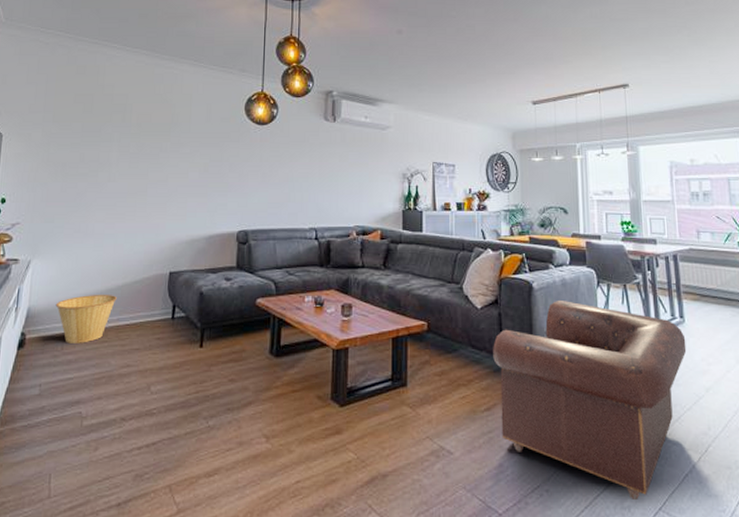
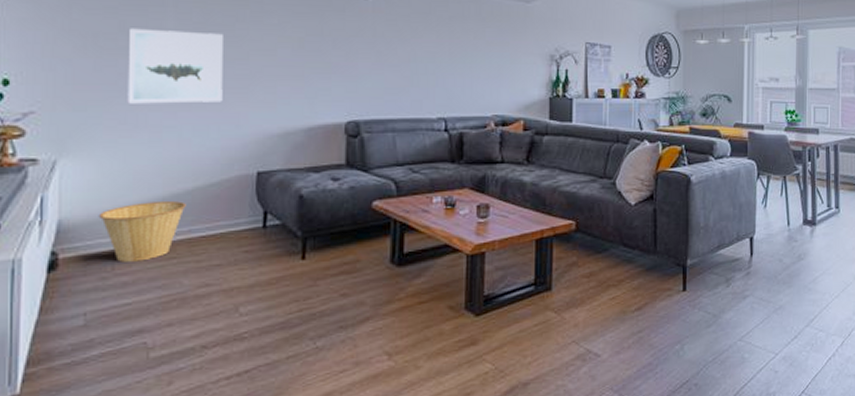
wall art: none [81,159,150,217] -> present [127,28,223,104]
armchair: present [493,299,687,499] -> none [646,193,839,386]

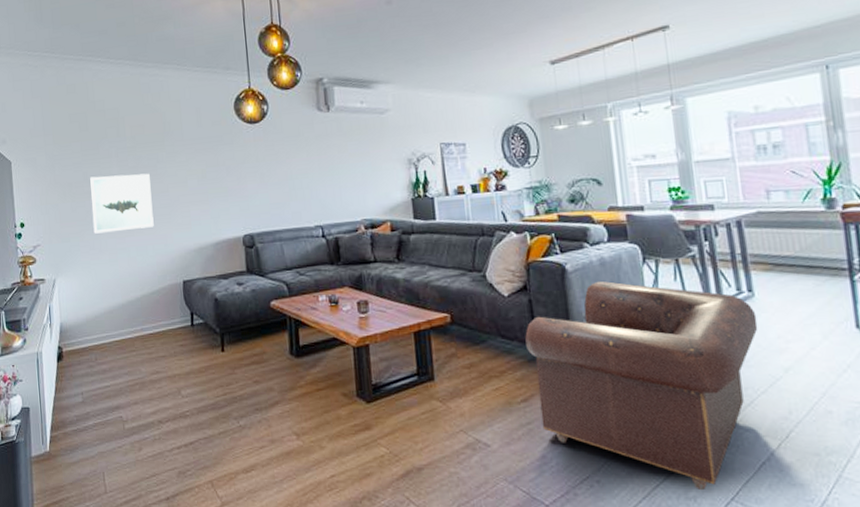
basket: present [98,201,186,262] -> none [84,306,138,354]
armchair: none [646,193,839,386] -> present [525,281,758,489]

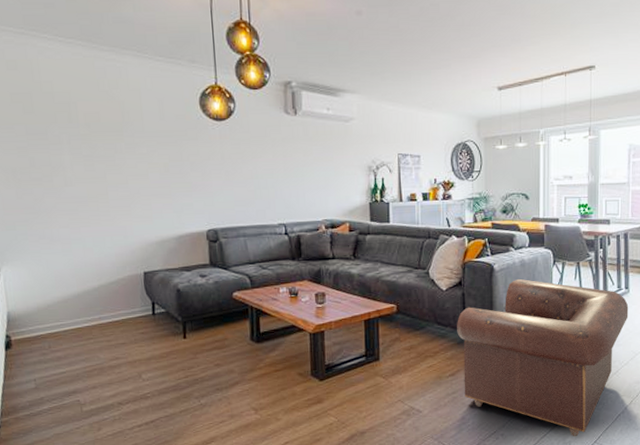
wall art: present [89,173,154,234] -> none [37,163,112,223]

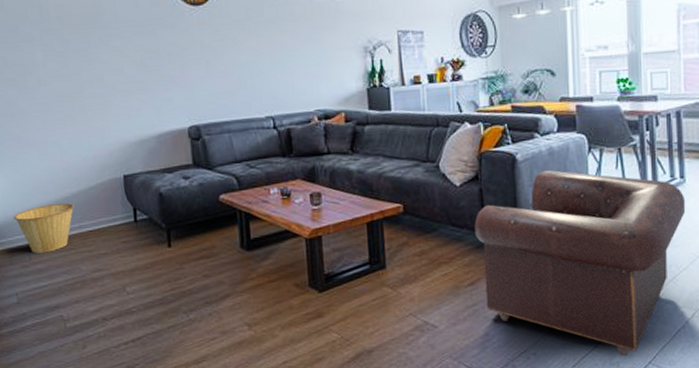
basket: none [34,296,95,342] -> present [13,203,74,254]

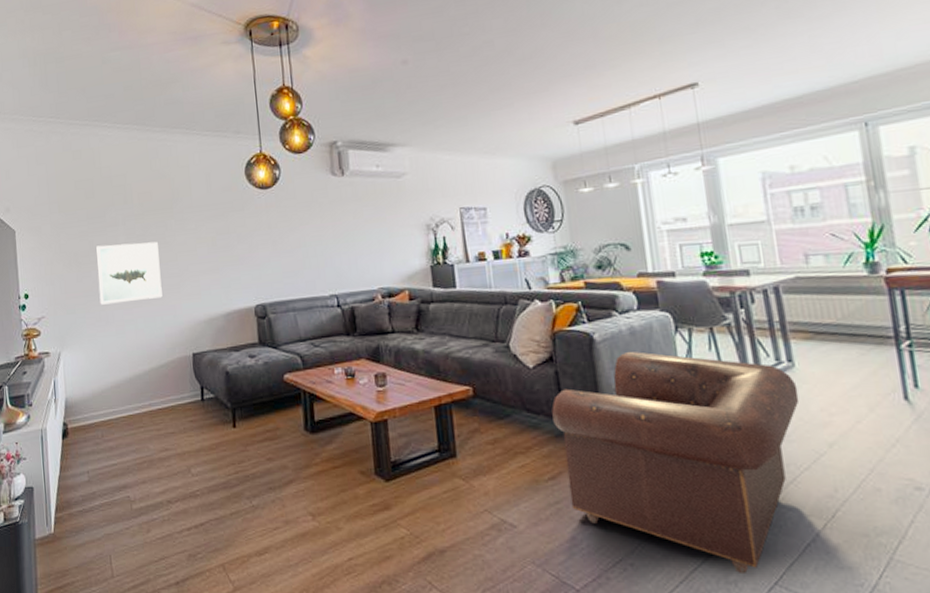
wall art: none [9,59,88,126] -> present [95,241,163,305]
basket: present [13,203,74,254] -> none [90,381,146,431]

